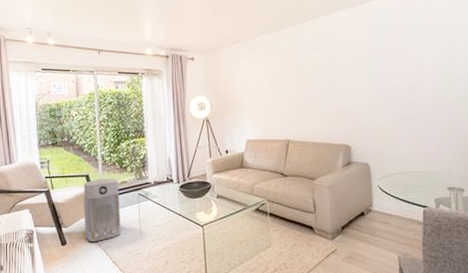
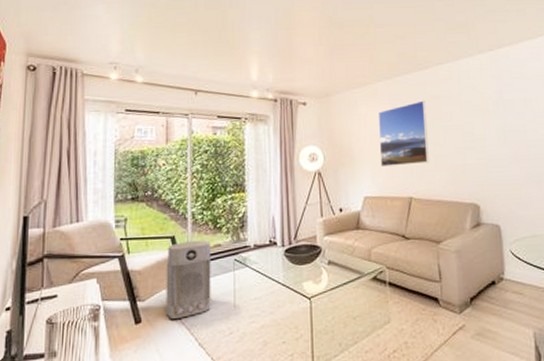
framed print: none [257,52,305,113] -> present [377,100,429,167]

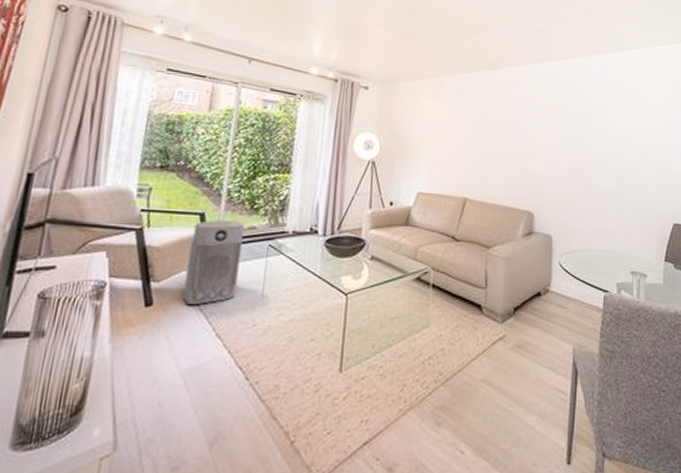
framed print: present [377,100,429,167] -> none [438,100,492,165]

